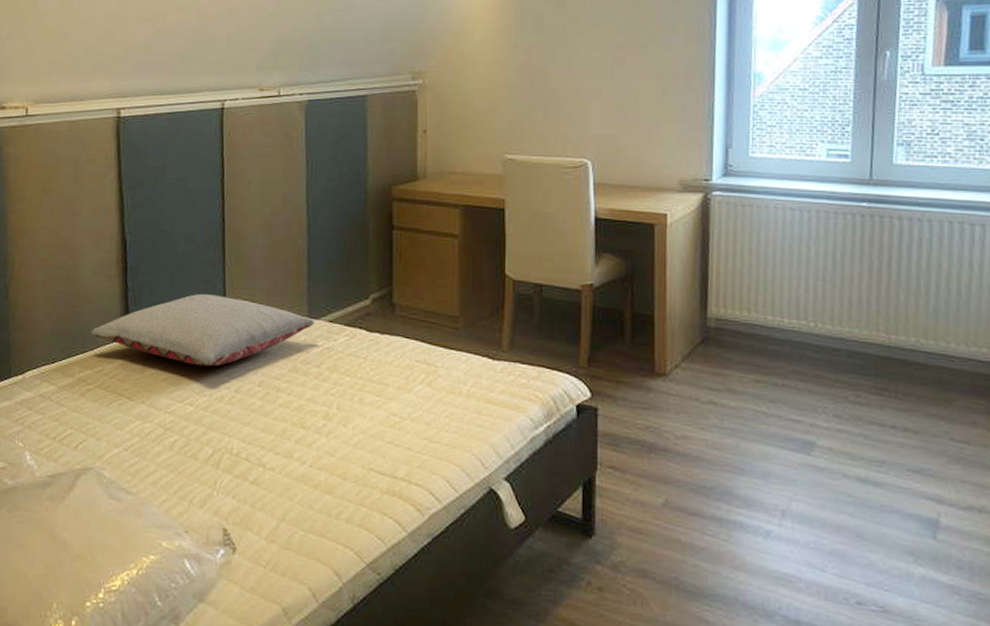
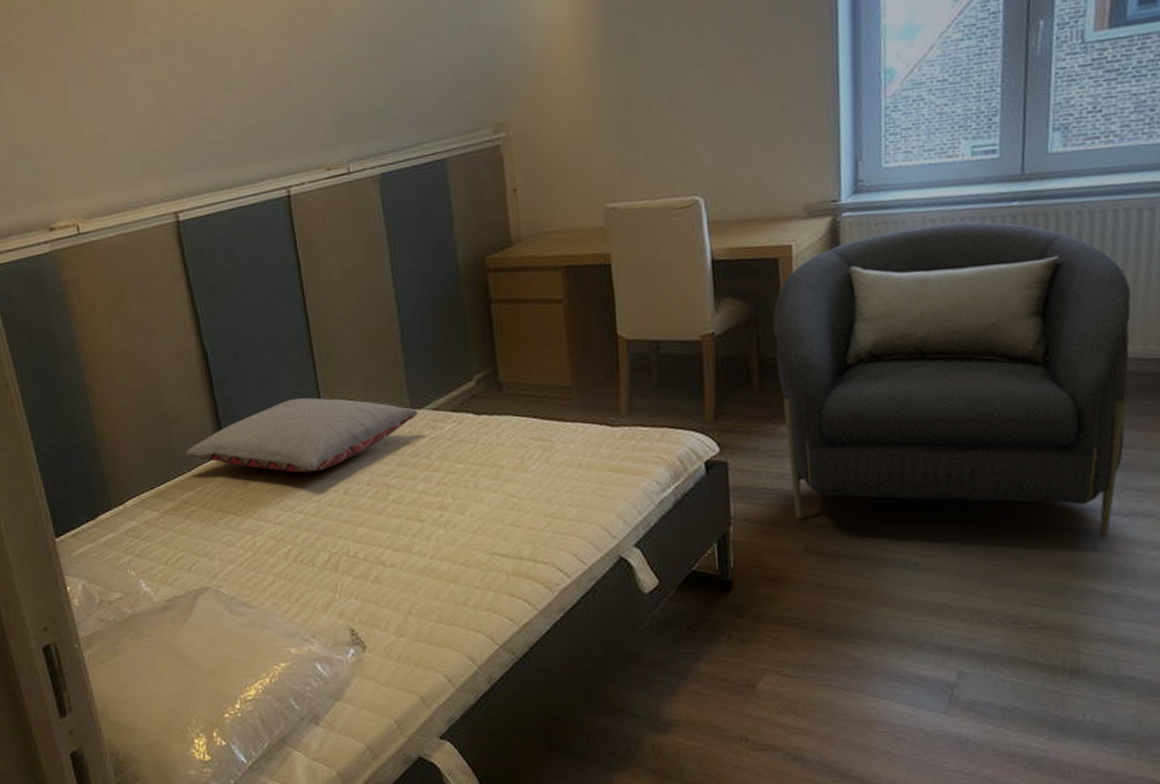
armchair: none [646,213,966,529] -> present [772,221,1131,538]

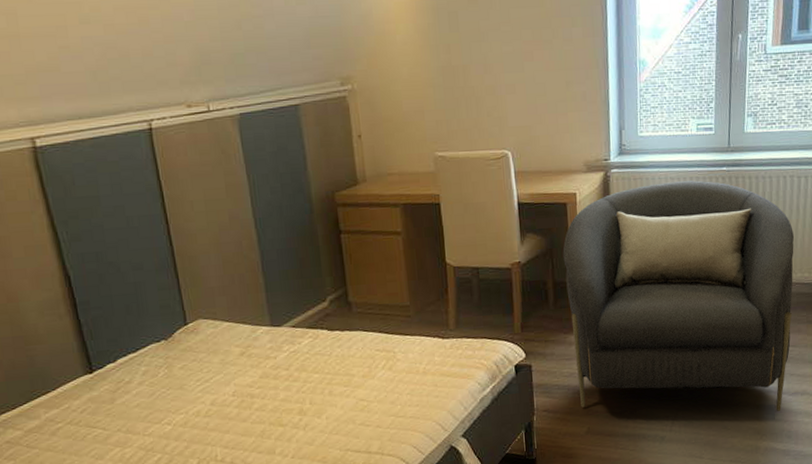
pillow: present [185,397,418,473] -> none [49,317,278,388]

